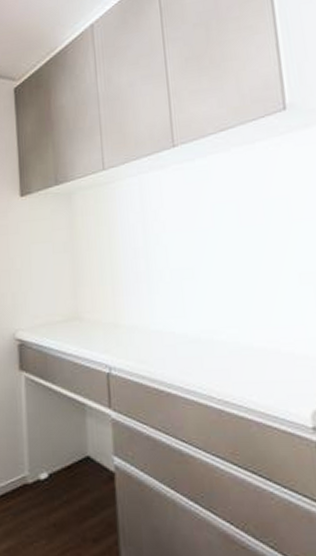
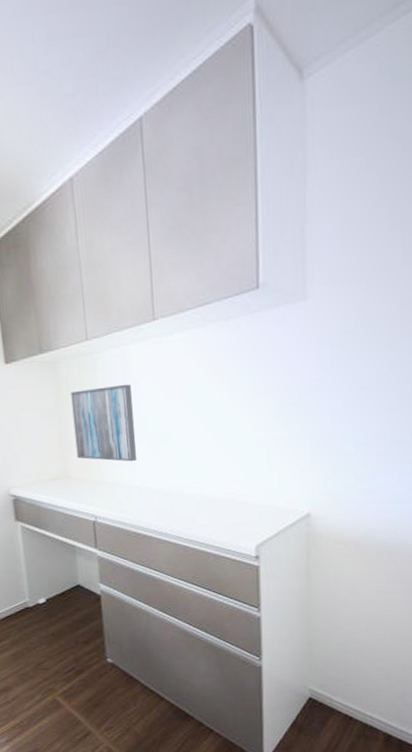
wall art: none [85,213,158,301] -> present [71,384,137,462]

